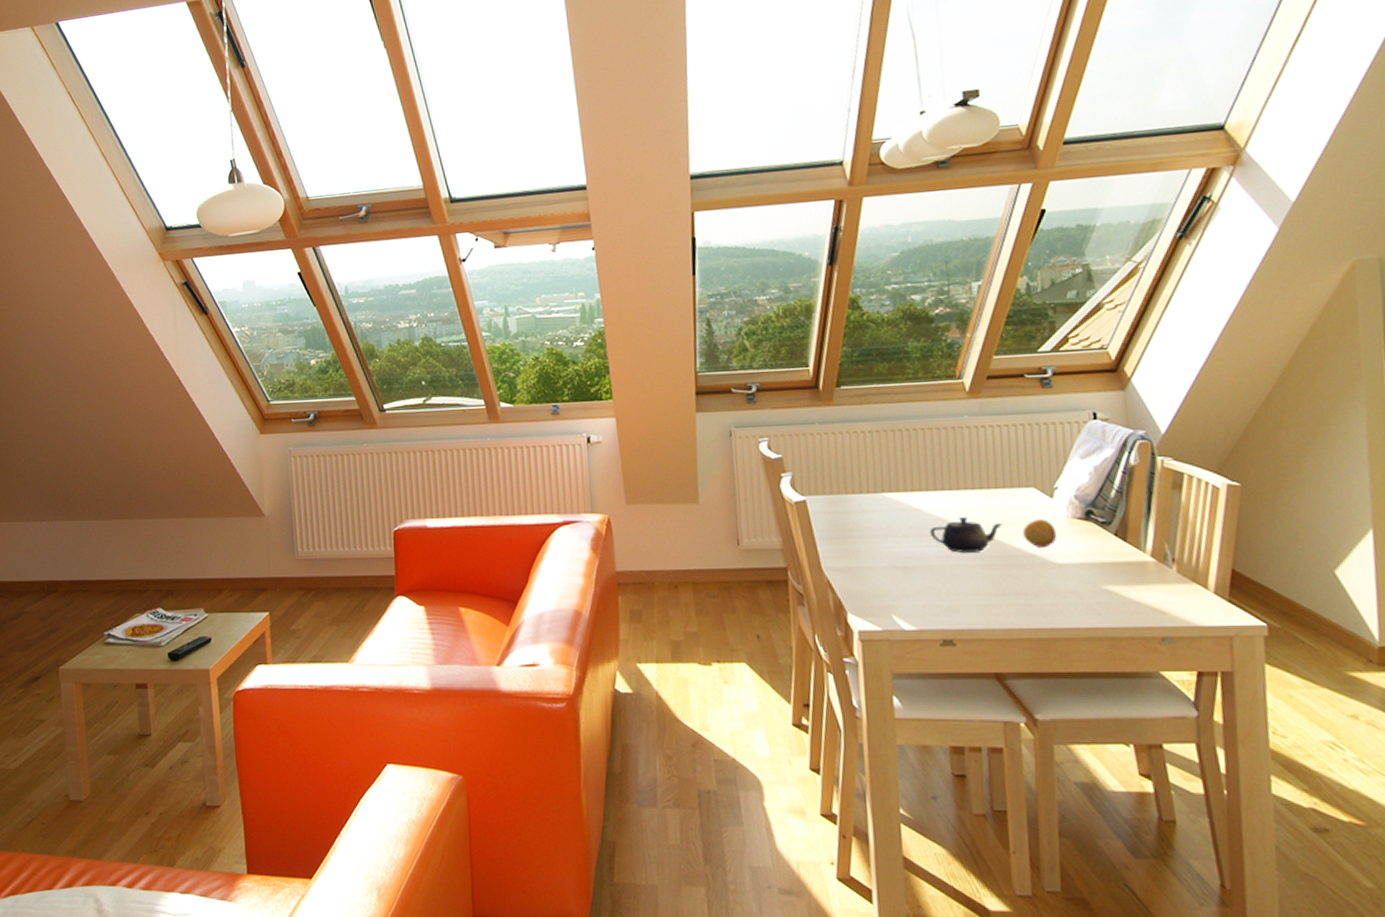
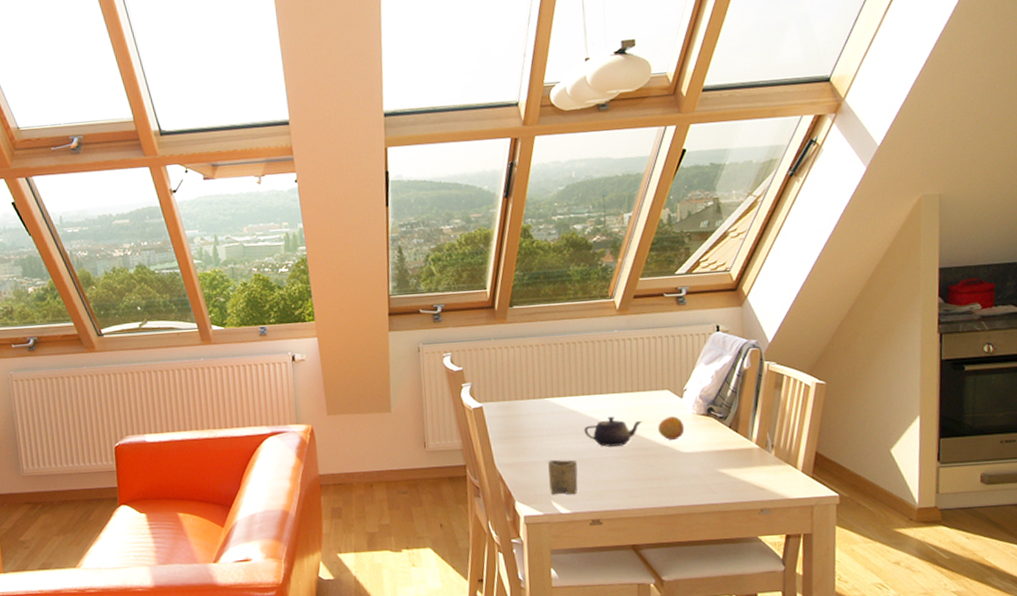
cup: none [886,565,924,609] -> present [548,459,578,495]

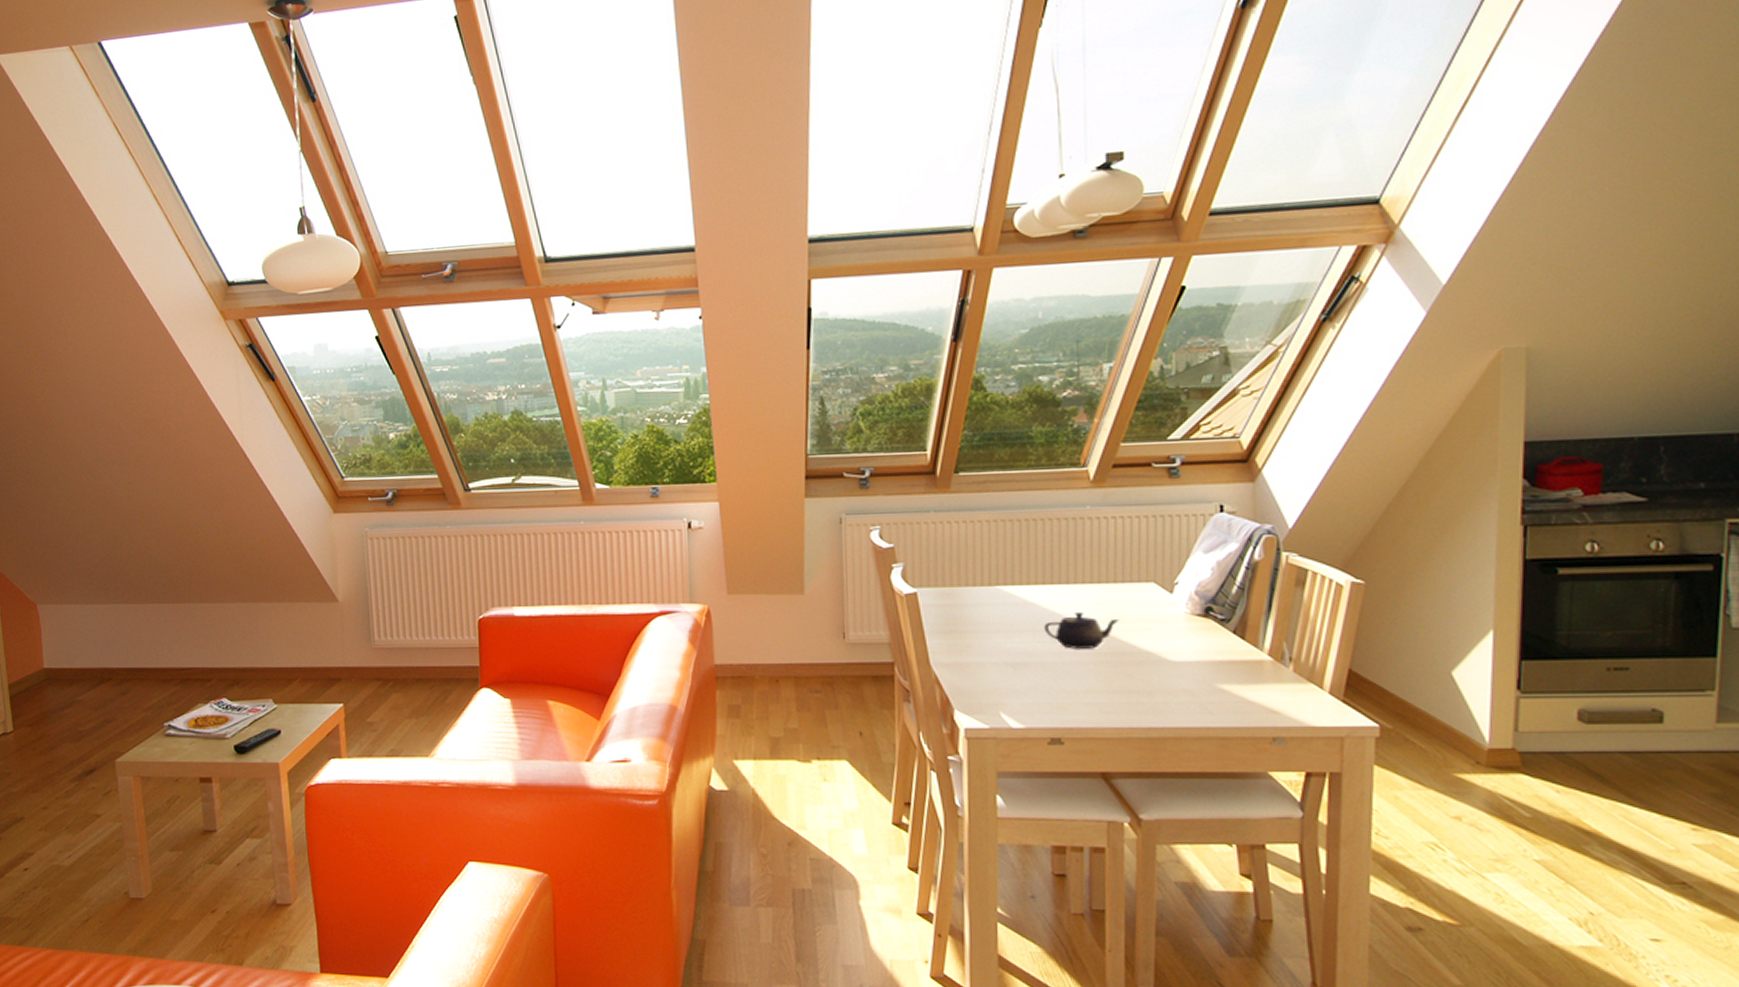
cup: present [548,459,578,495] -> none [997,661,1035,706]
fruit: present [658,416,685,440] -> none [1140,615,1175,644]

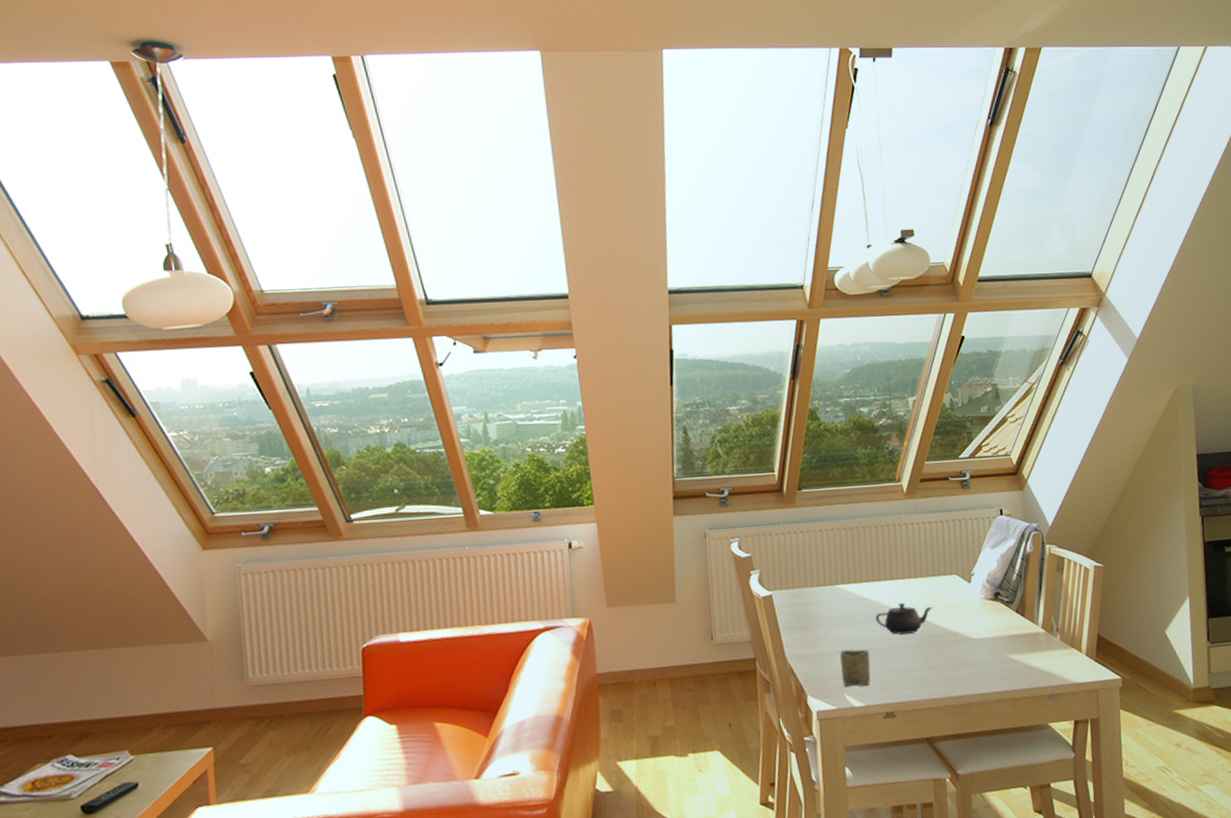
cup: none [997,661,1035,706] -> present [840,649,871,687]

